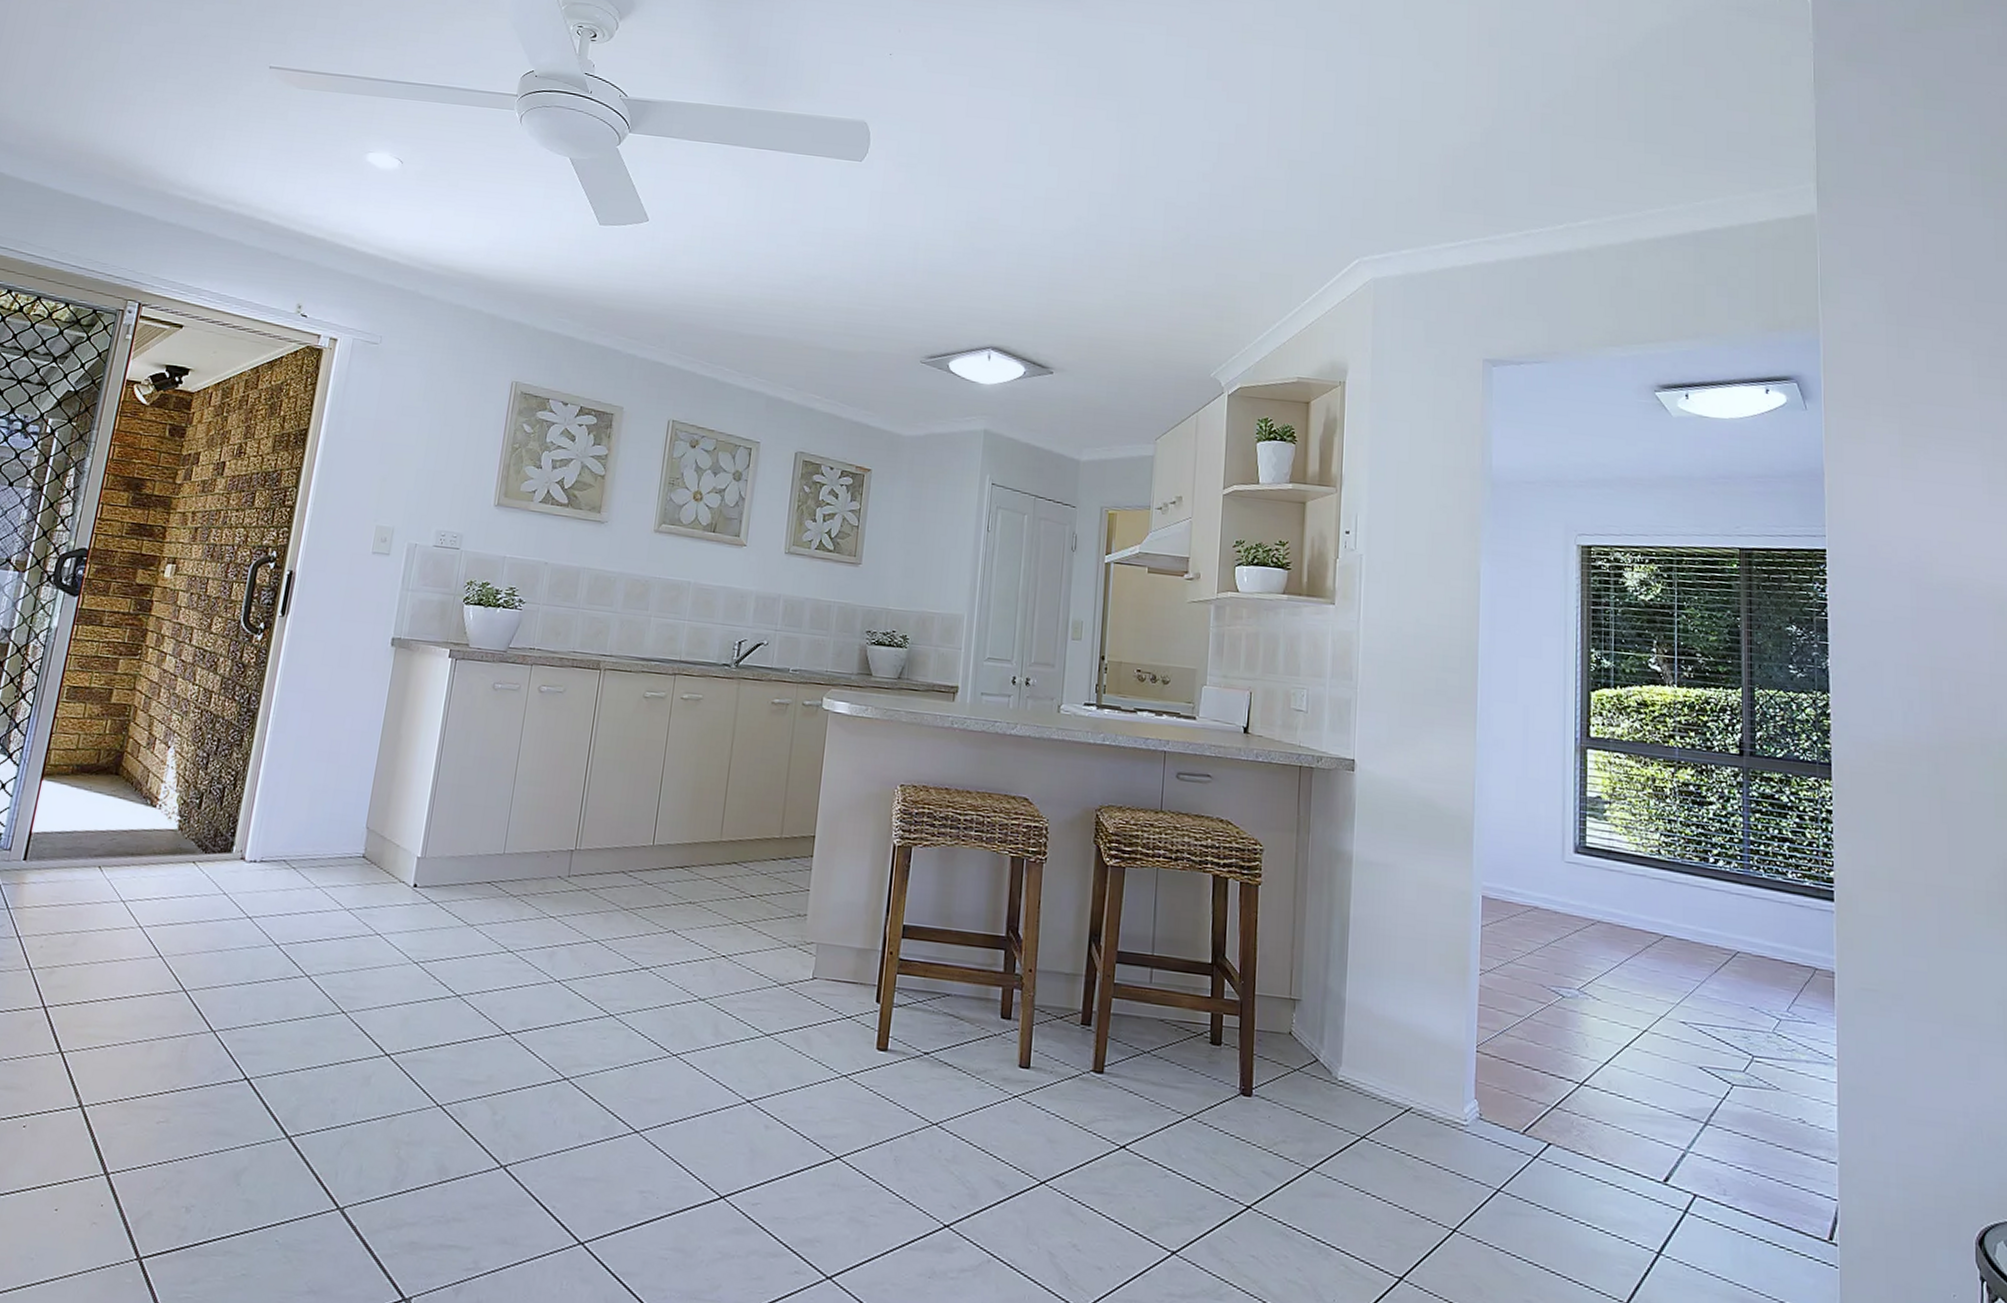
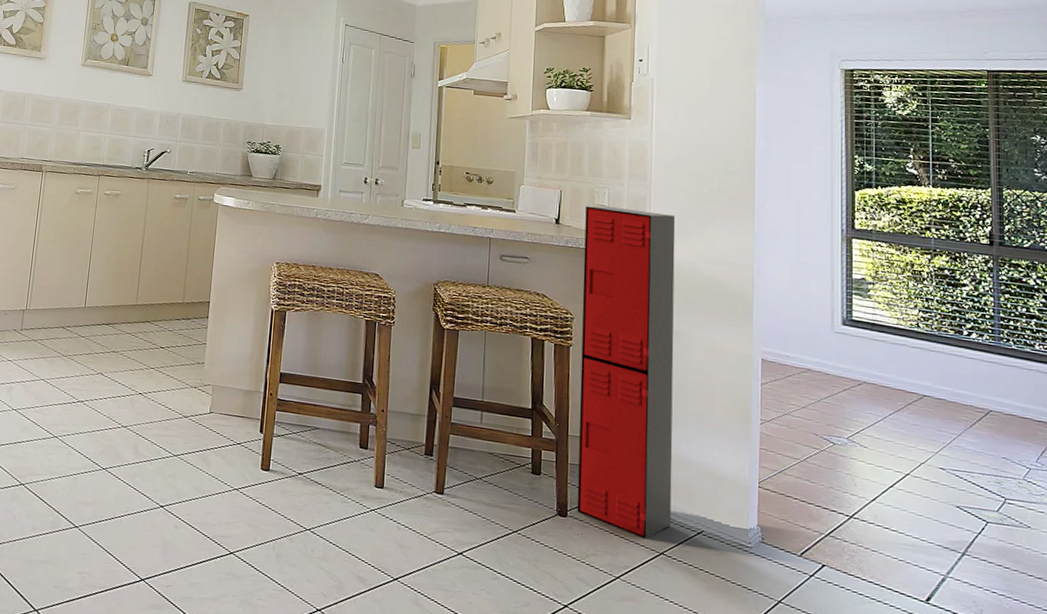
locker: none [1264,711,1385,1120] -> present [577,206,676,539]

